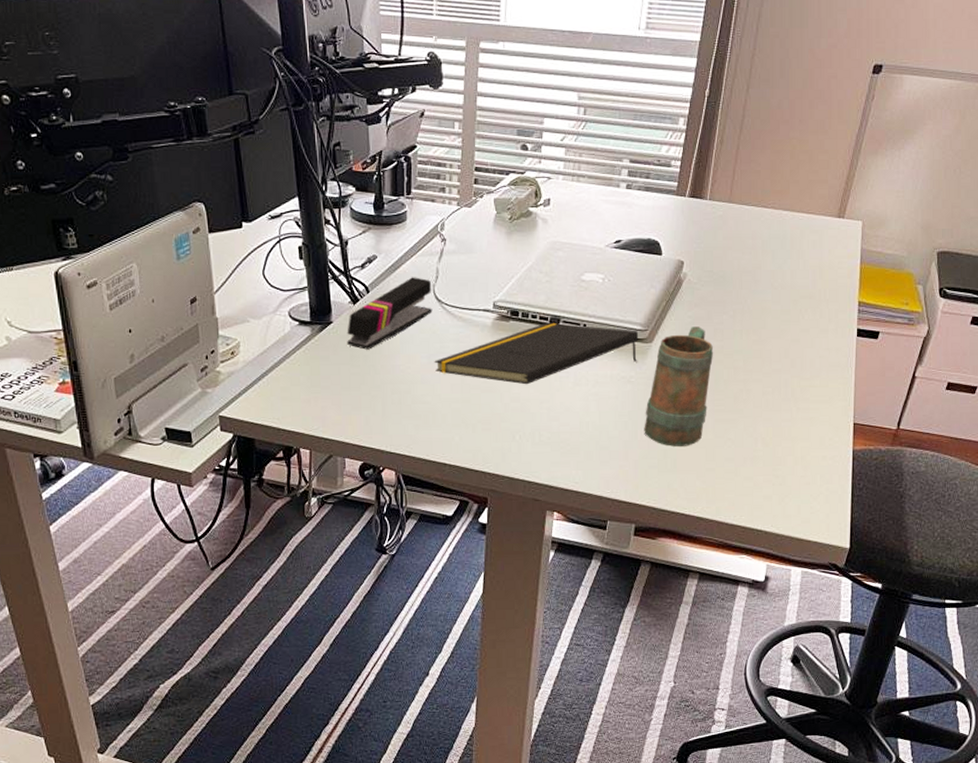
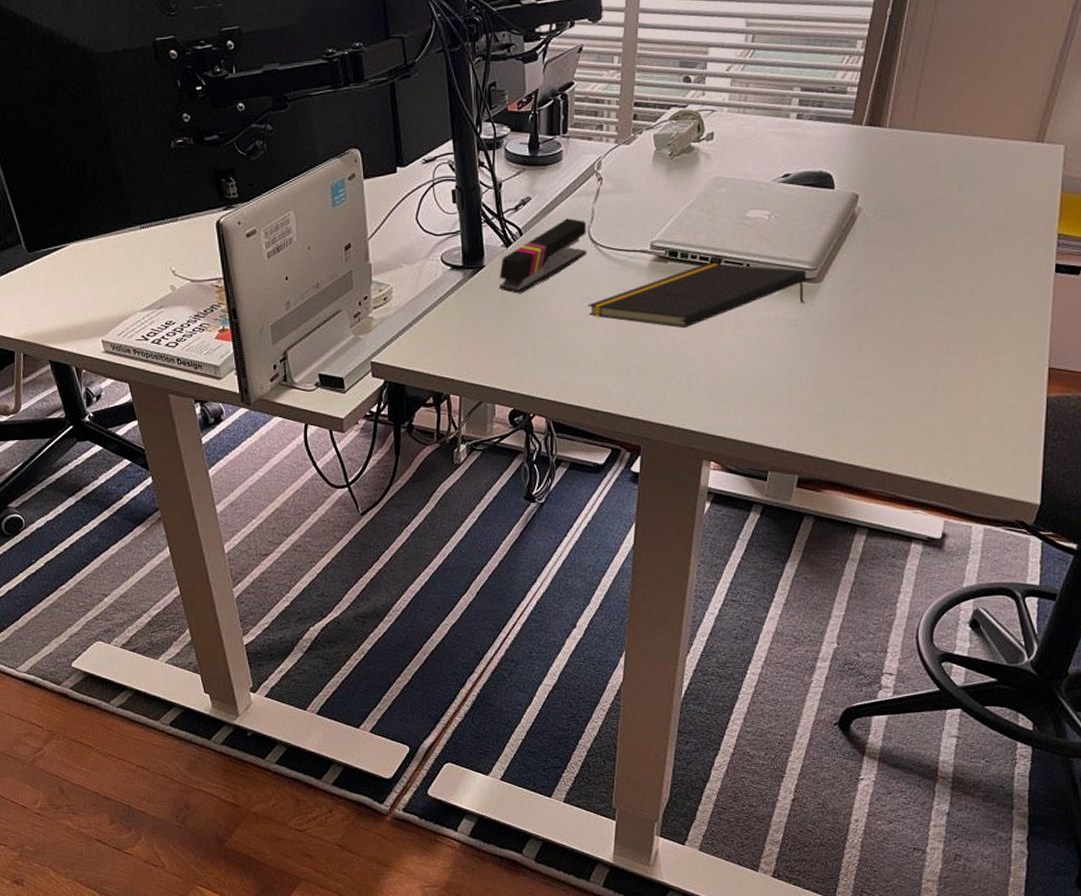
mug: present [644,326,713,447] -> none [810,264,889,393]

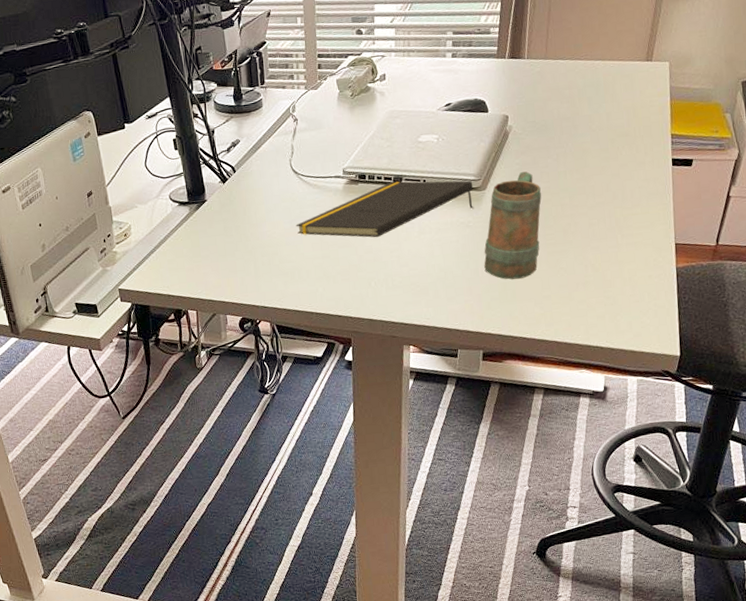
stapler: present [499,218,587,294] -> none [219,154,291,221]
mug: none [810,264,889,393] -> present [484,171,542,280]

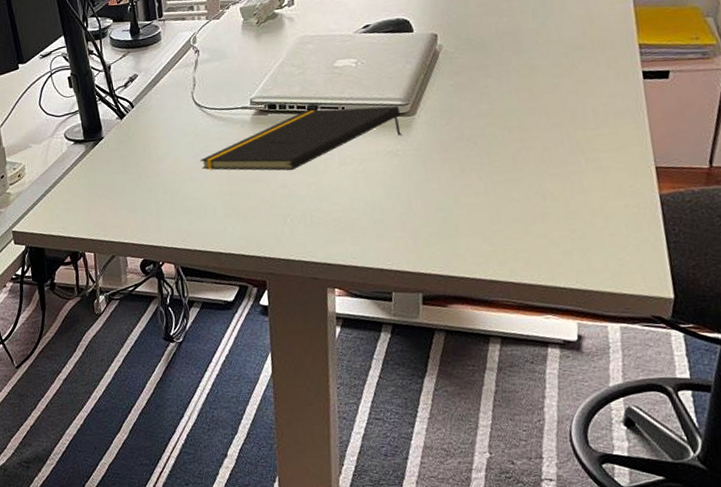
mug: present [484,171,542,280] -> none [417,93,485,213]

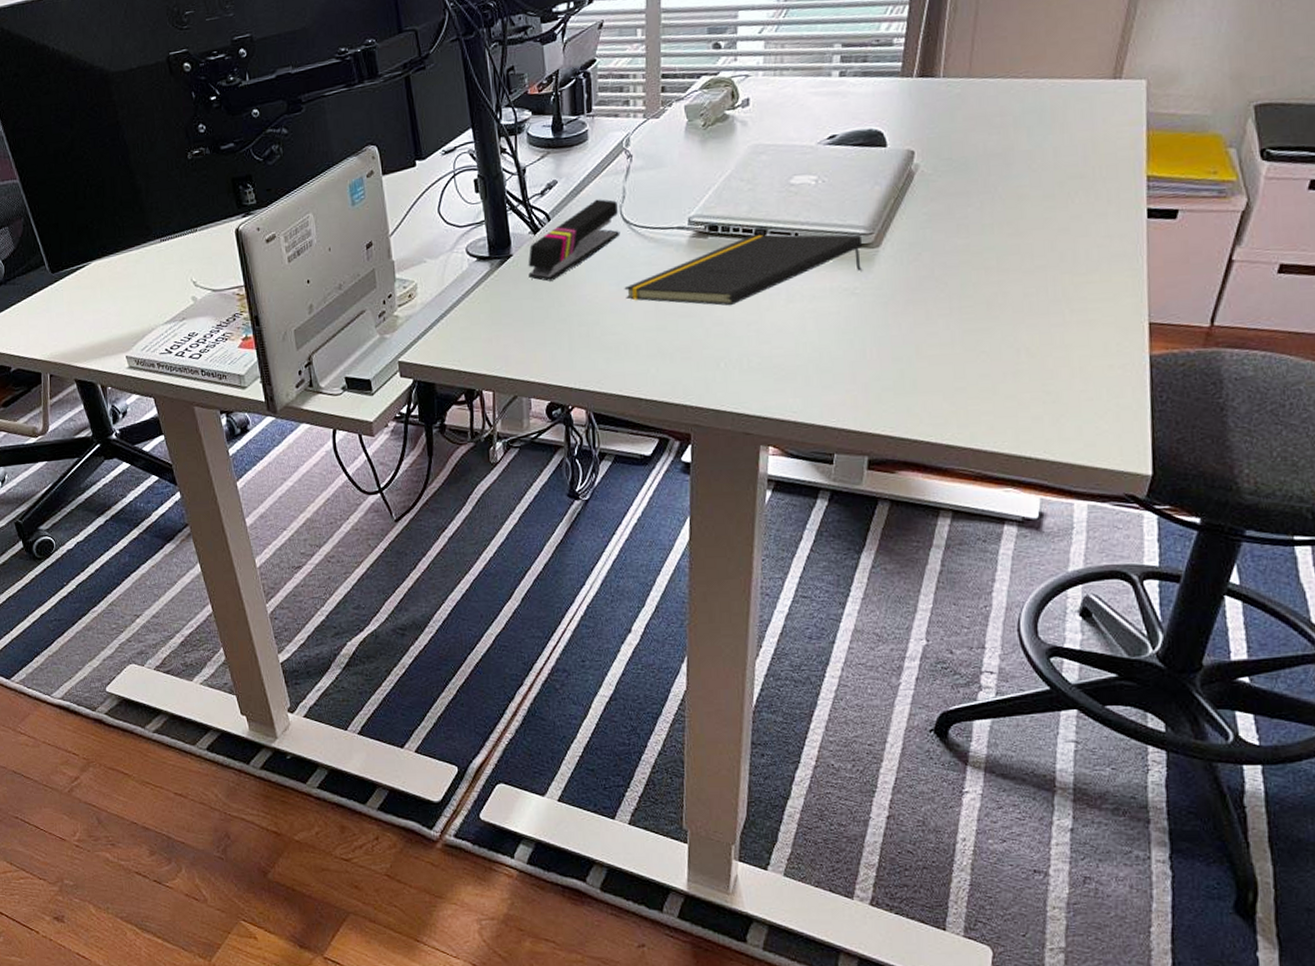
stapler: none [117,87,194,158] -> present [528,199,621,282]

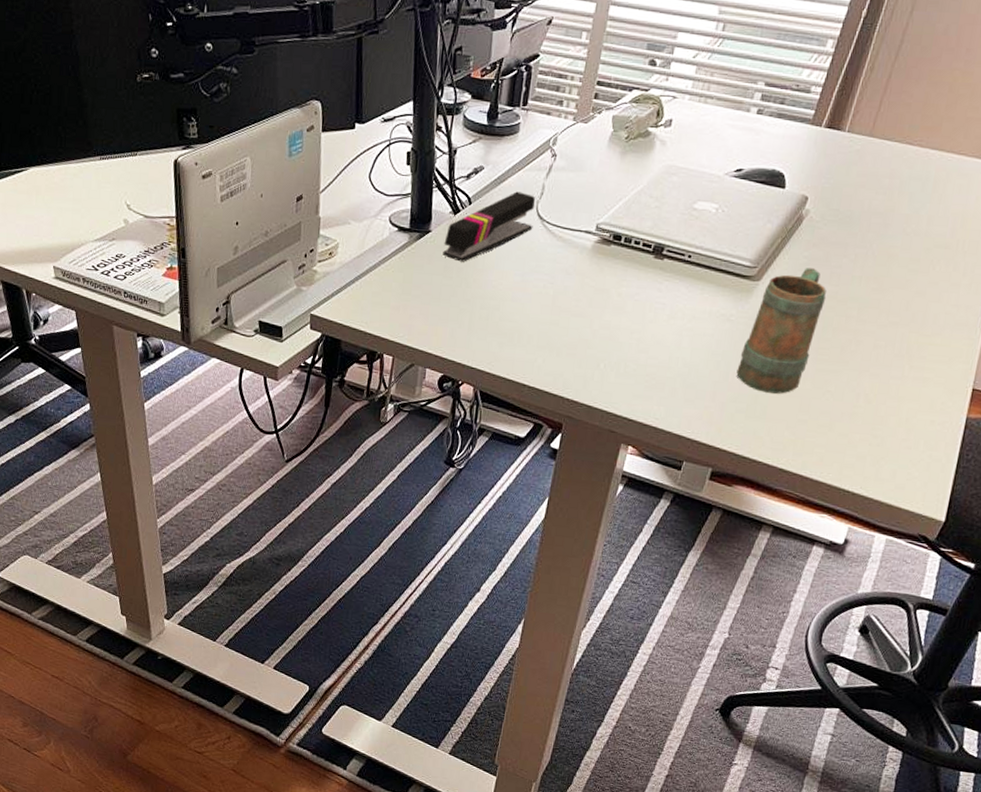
notepad: present [624,234,863,306] -> none [527,251,747,313]
mug: none [874,224,957,365] -> present [736,268,826,394]

